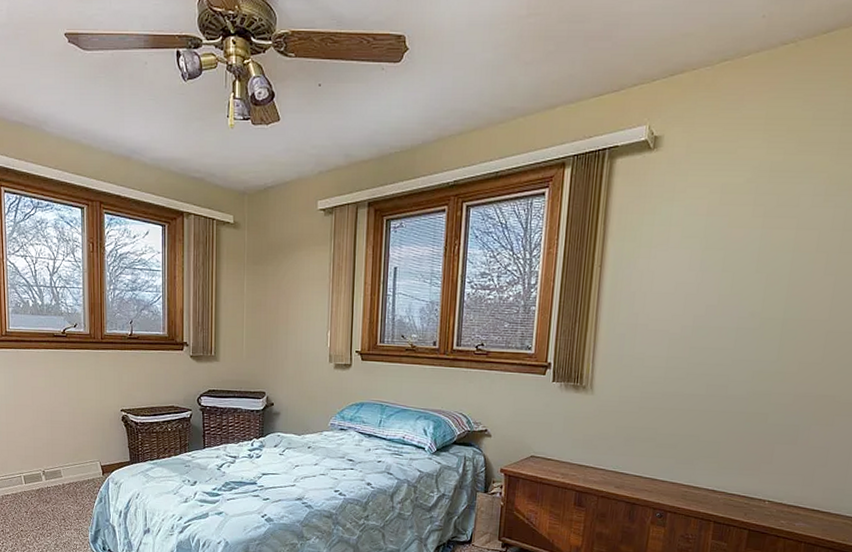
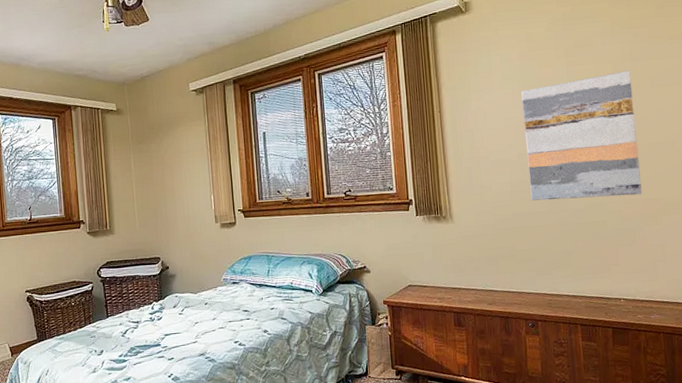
wall art: none [687,241,839,389] -> present [521,70,643,201]

